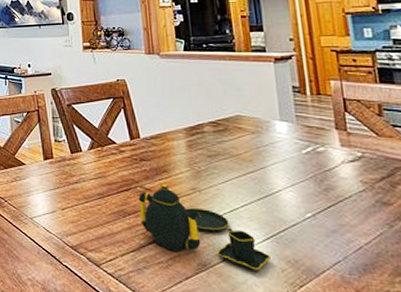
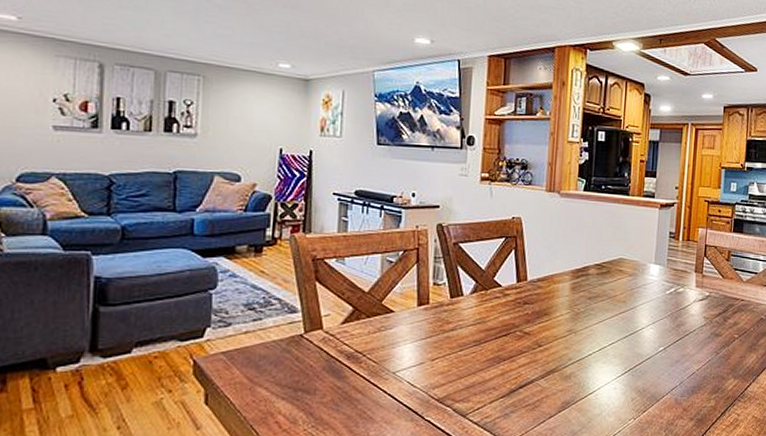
teapot: present [138,183,272,272] -> none [514,327,626,403]

